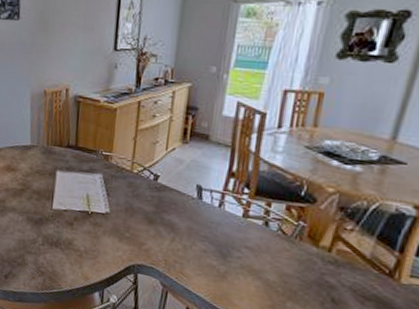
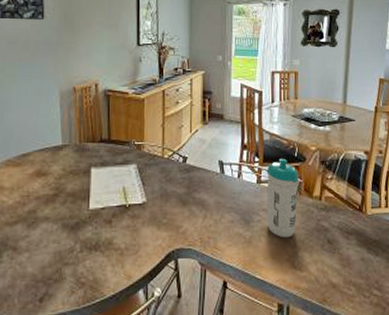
water bottle: none [248,194,303,284] -> present [266,158,298,238]

